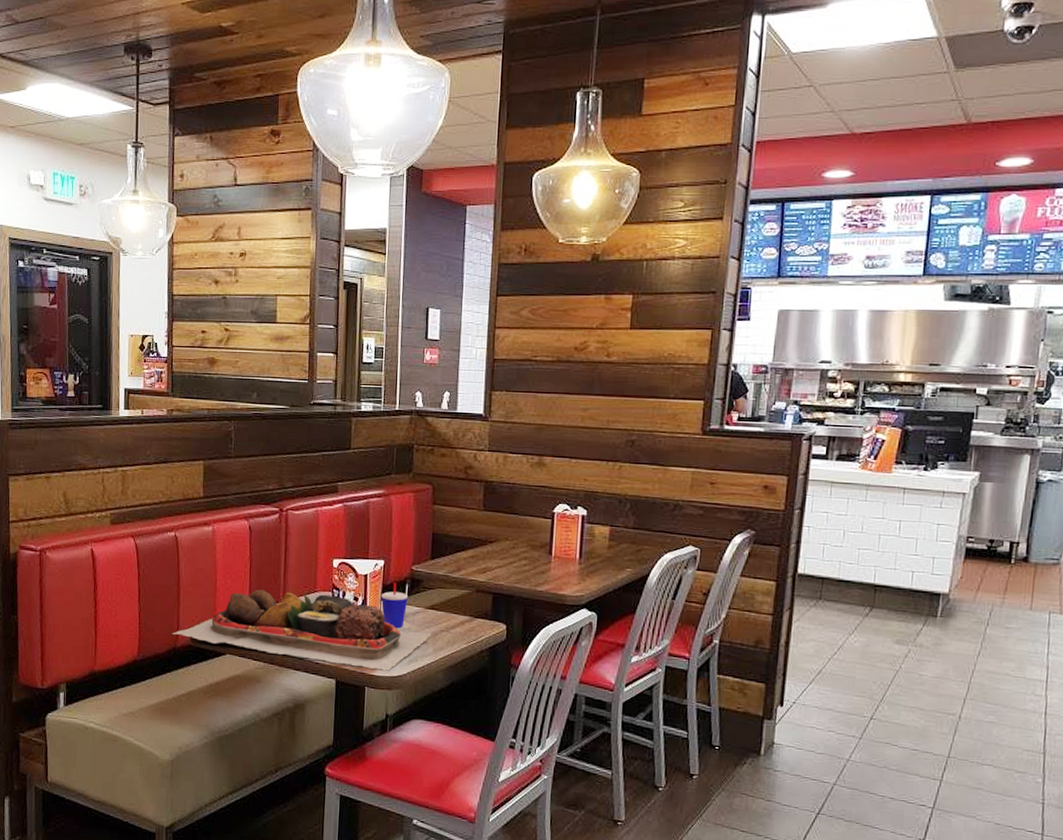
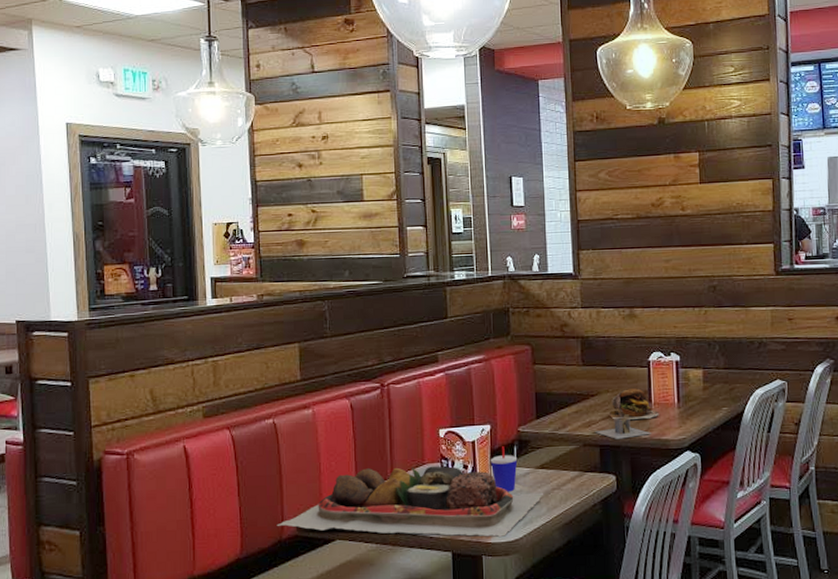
napkin holder: none [489,564,549,589] -> present [594,414,652,439]
burger: none [505,539,559,572] -> present [608,388,659,421]

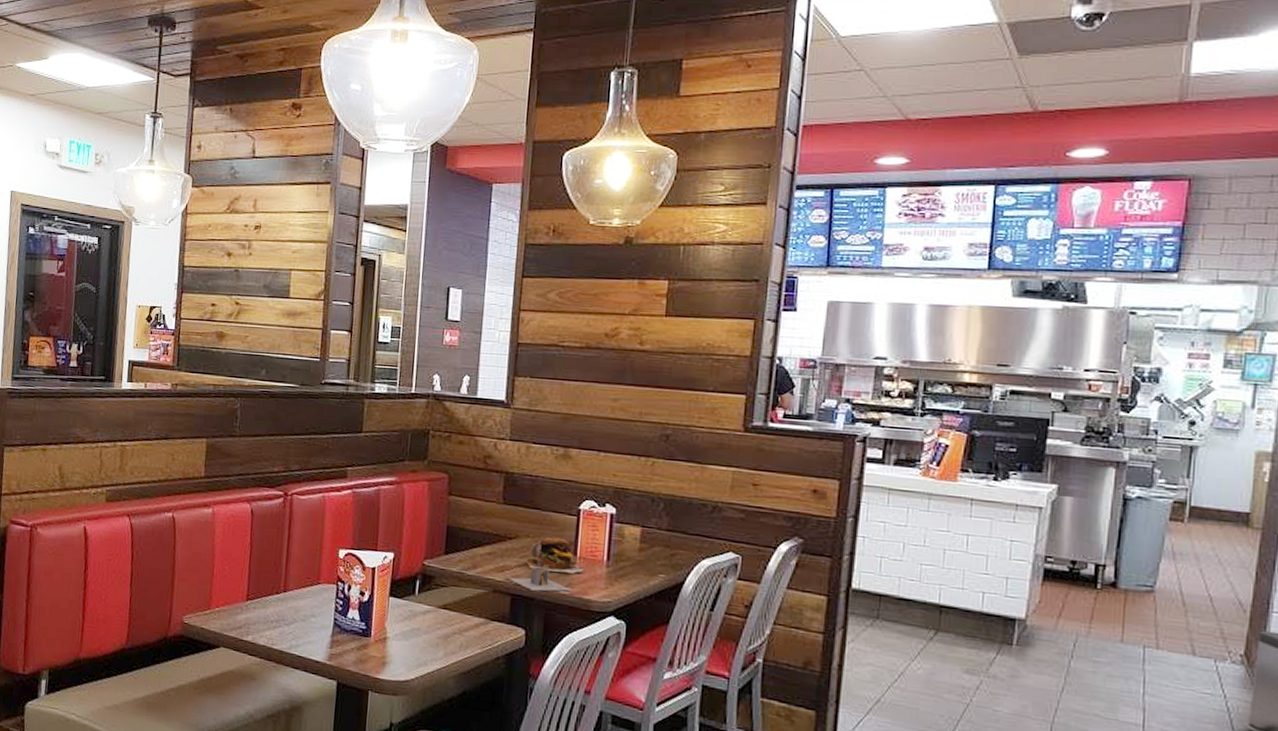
food tray: present [276,466,544,538] -> none [163,578,444,676]
beverage cup: present [490,446,518,492] -> none [389,578,419,629]

